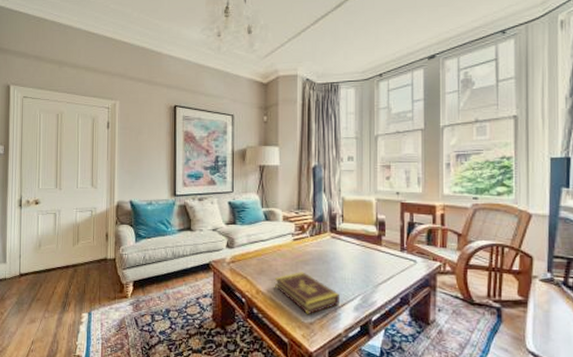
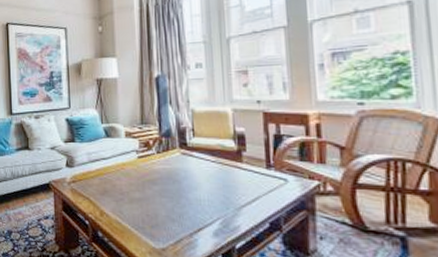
book: present [275,272,341,314] -> none [120,192,196,239]

